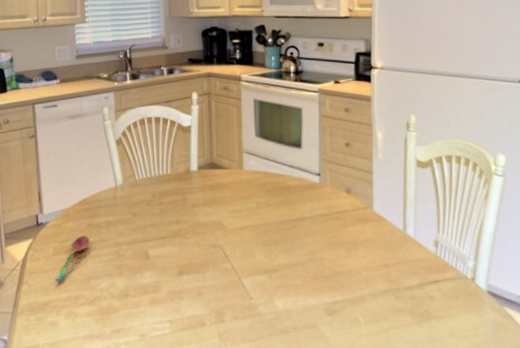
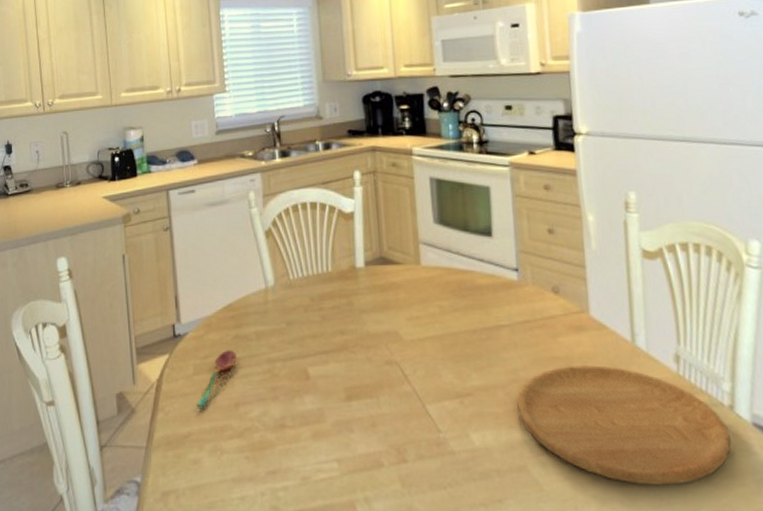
cutting board: none [313,248,470,337] -> present [517,365,731,486]

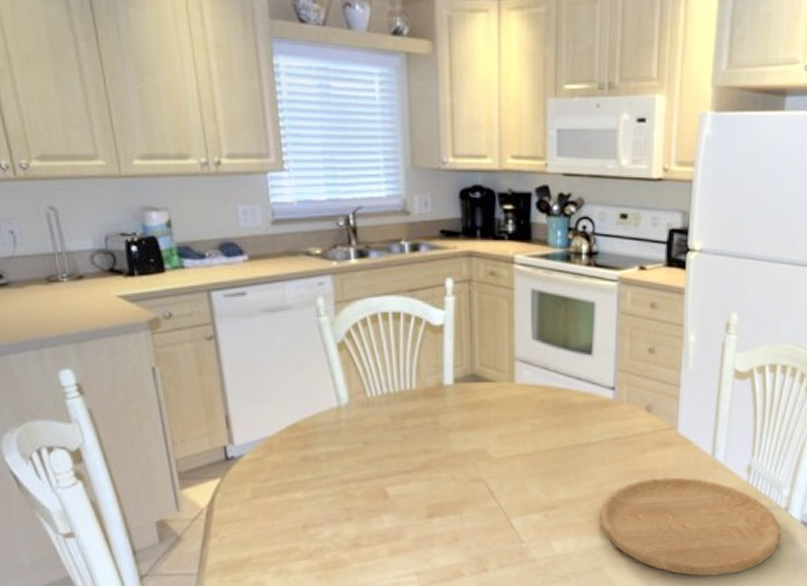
soupspoon: present [197,350,237,406] -> none [257,472,304,531]

